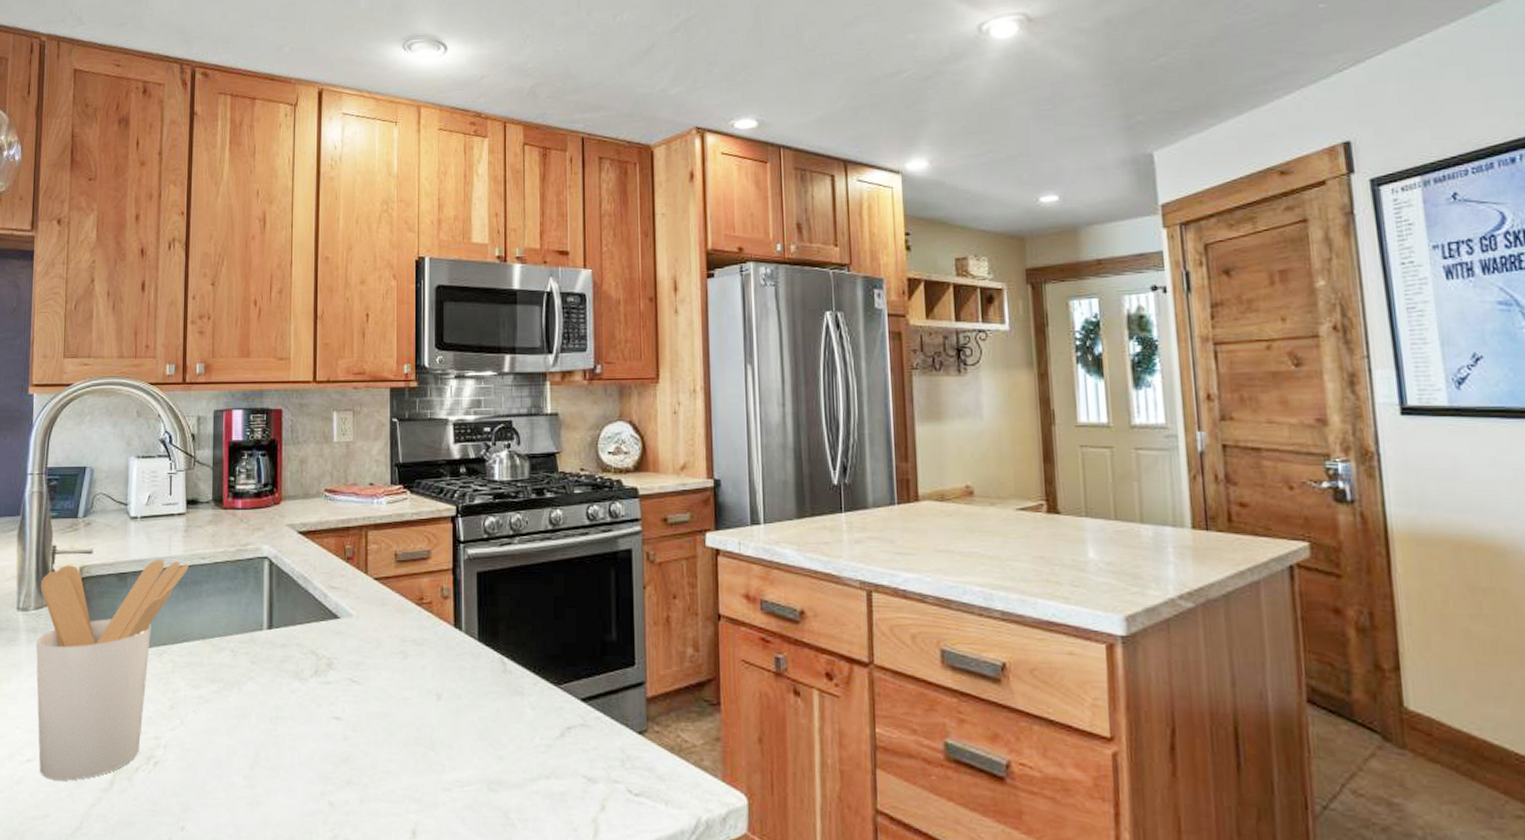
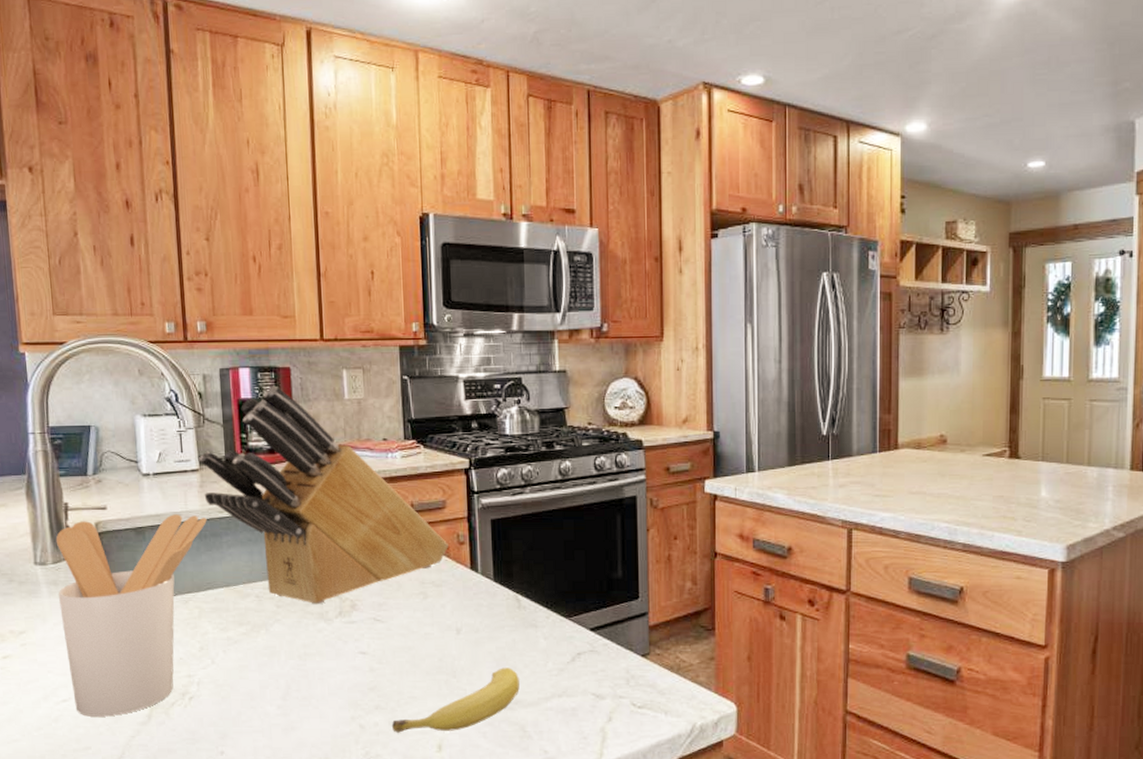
knife block: none [185,427,432,662] -> present [198,385,448,605]
fruit: none [363,741,503,814] -> present [391,667,520,733]

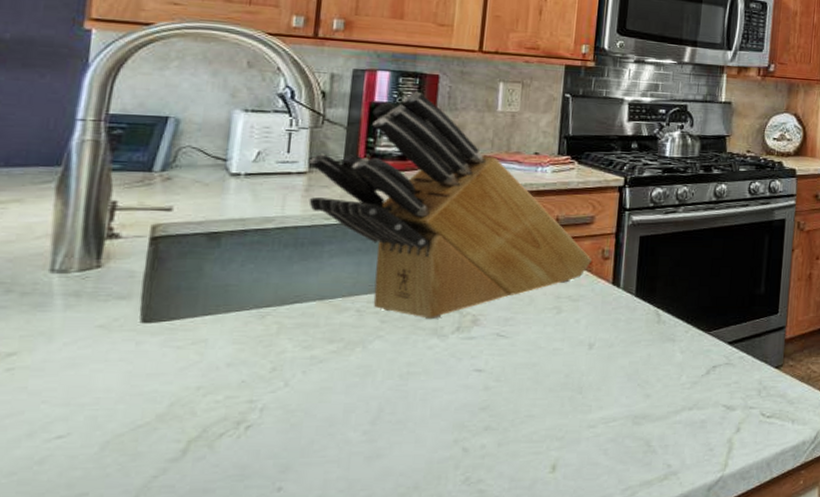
utensil holder: present [55,514,207,717] -> none [75,219,308,455]
fruit: present [391,667,520,733] -> none [500,382,650,455]

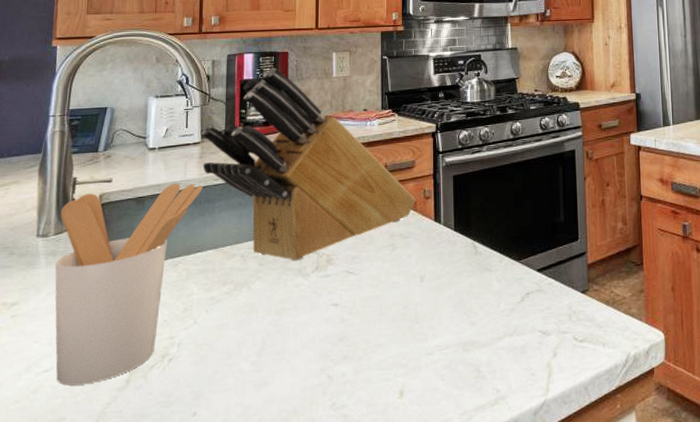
utensil holder: none [75,219,308,455] -> present [55,183,203,386]

